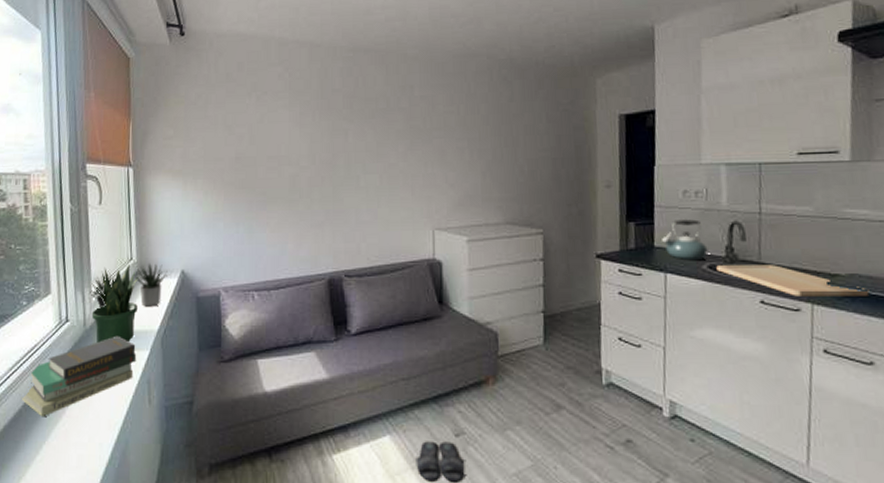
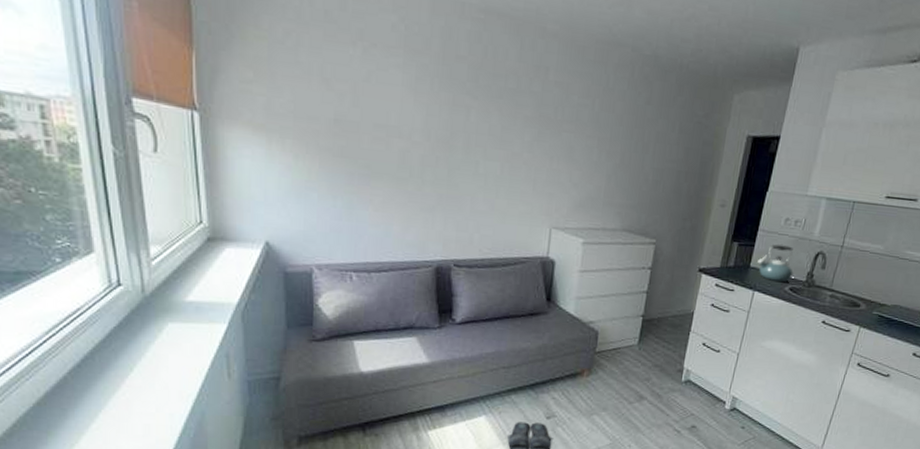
books: present [21,335,137,418] -> none [64,305,212,386]
succulent plant: present [90,263,170,310] -> none [148,229,251,278]
planter: present [91,263,138,343] -> none [151,227,211,313]
cutting board: present [716,265,870,296] -> none [795,288,904,324]

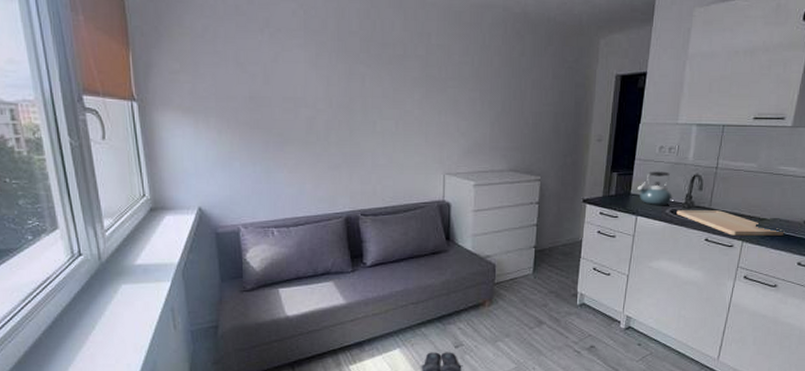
cutting board: none [795,288,904,324] -> present [676,210,785,236]

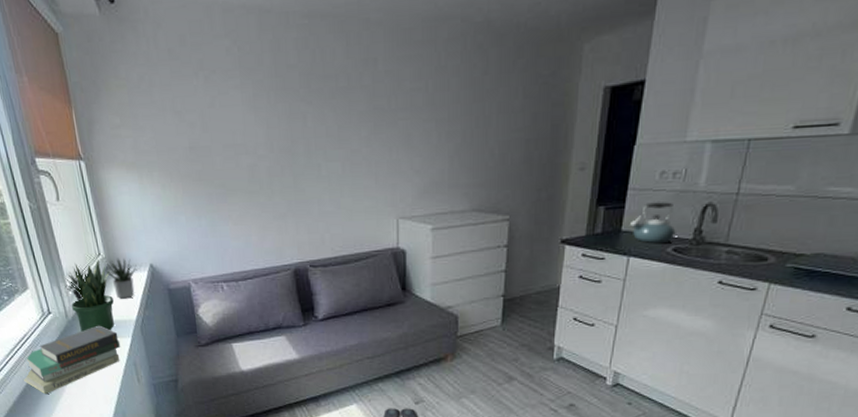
books: none [39,268,158,344] -> present [22,325,121,395]
succulent plant: none [102,200,187,244] -> present [65,258,140,303]
planter: none [104,200,155,275] -> present [67,259,114,332]
cutting board: present [676,210,785,236] -> none [681,246,831,276]

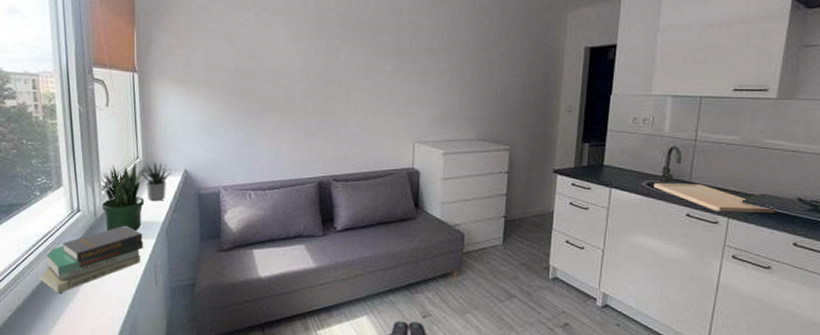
kettle: present [630,202,676,244] -> none [611,143,649,179]
cutting board: none [681,246,831,276] -> present [654,183,776,213]

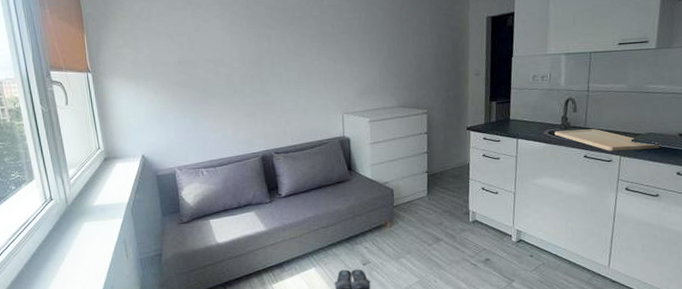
books: present [38,225,144,294] -> none [21,208,113,274]
succulent plant: present [99,162,174,202] -> none [67,151,133,190]
planter: present [101,161,145,231] -> none [69,152,109,215]

